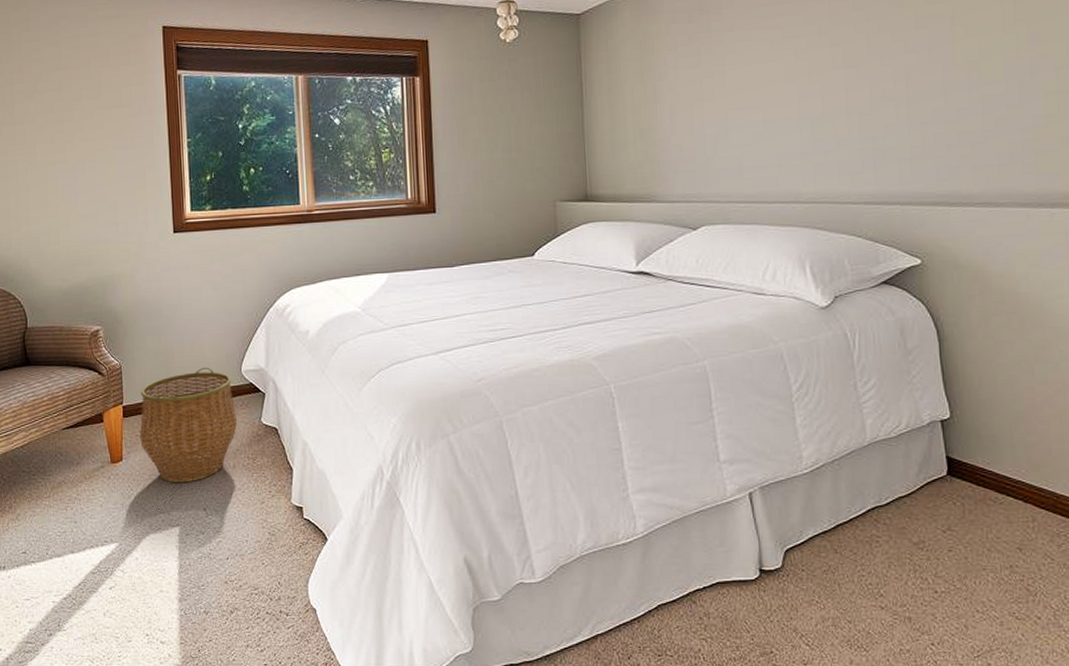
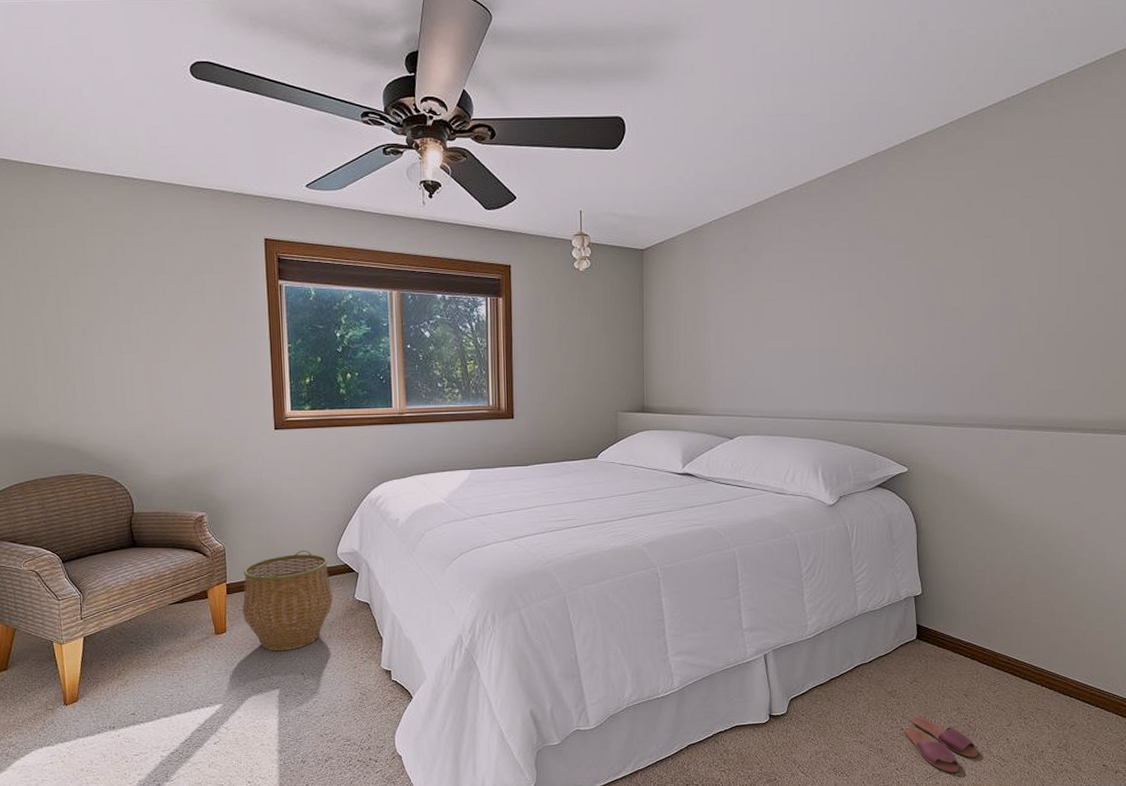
slippers: none [939,576,1043,652] -> present [904,717,978,773]

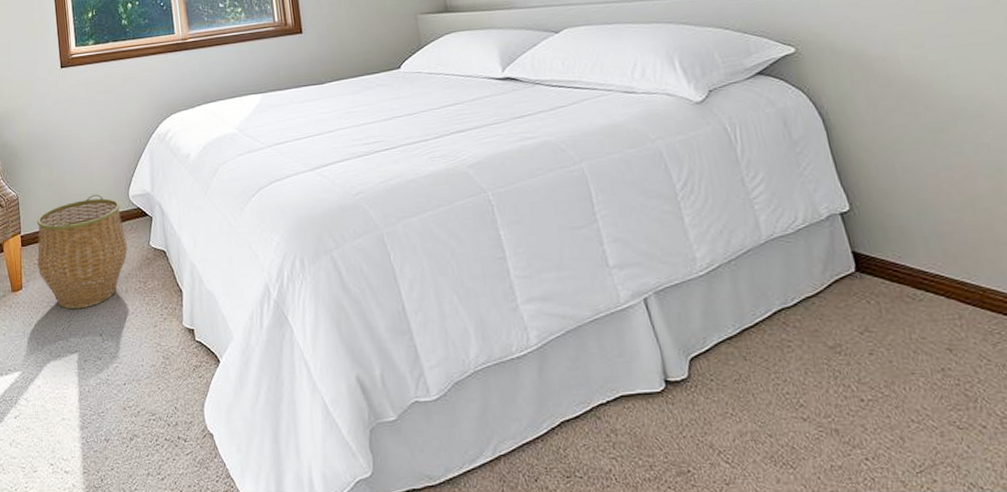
slippers: present [904,717,978,773] -> none [866,382,991,467]

